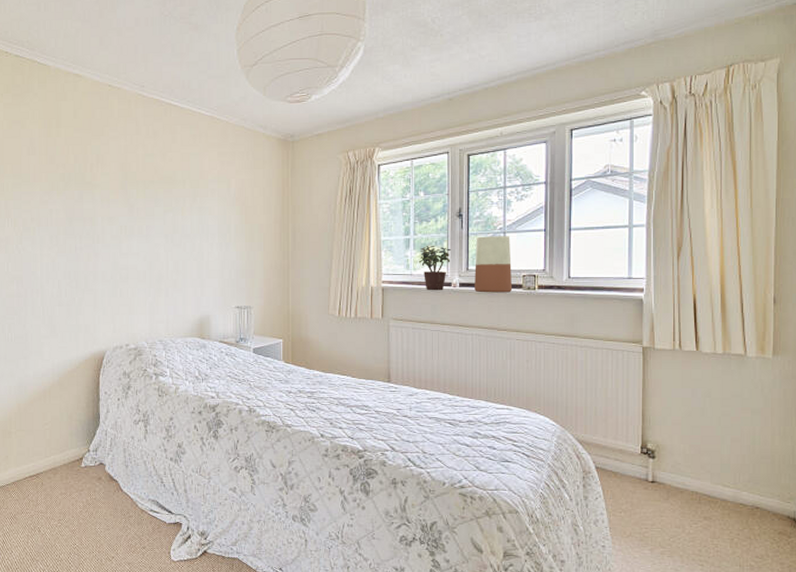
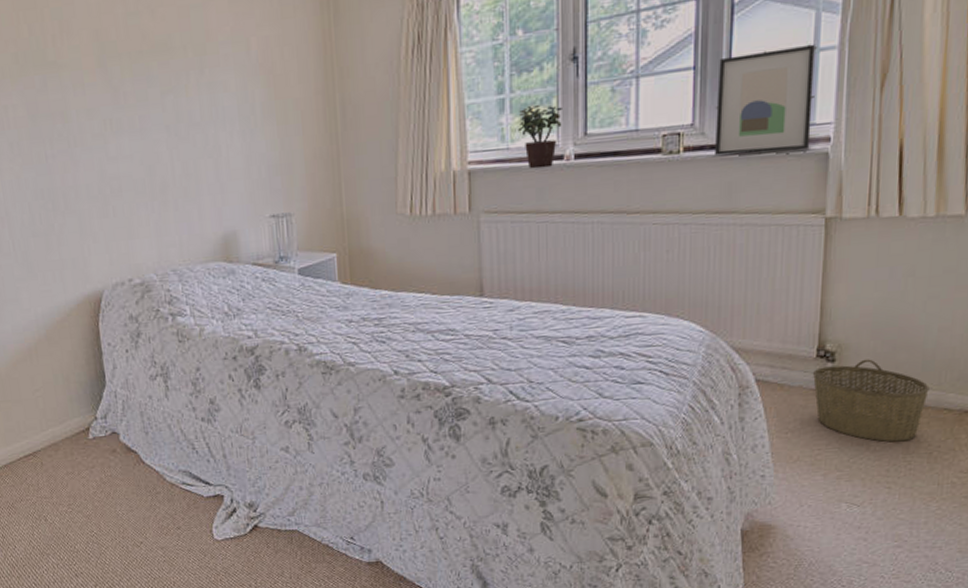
vase: present [474,236,513,293] -> none [595,81,648,165]
picture frame: none [560,222,632,296] -> present [715,44,818,156]
basket: none [639,458,728,528] -> present [813,359,930,443]

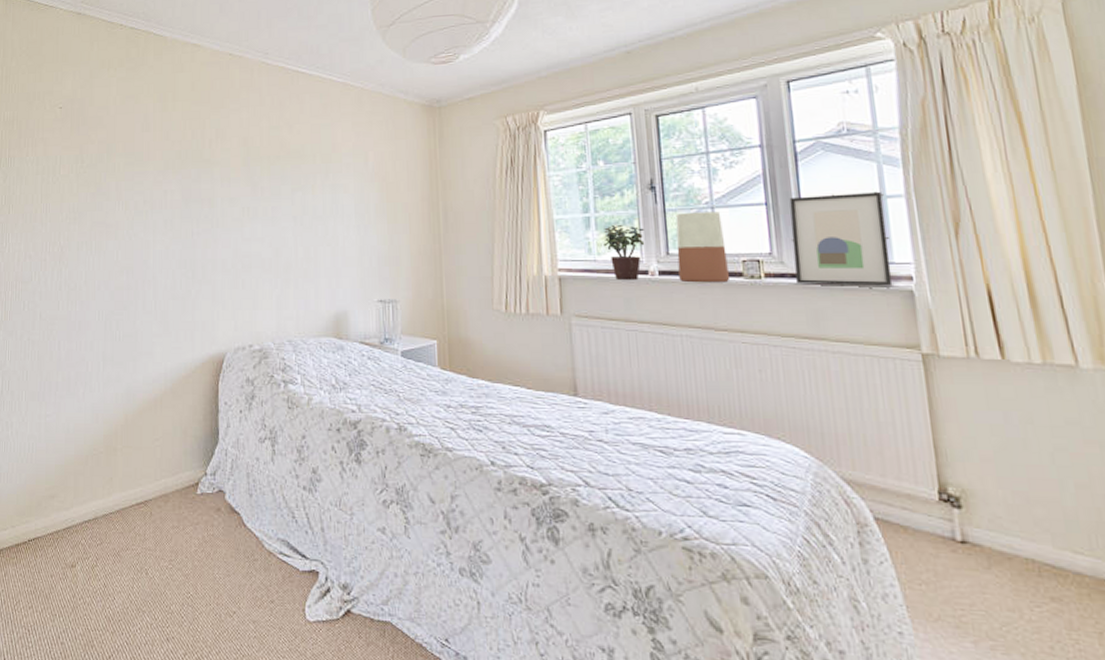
vase: none [595,81,648,165] -> present [675,212,731,283]
basket: present [813,359,930,443] -> none [939,509,1081,614]

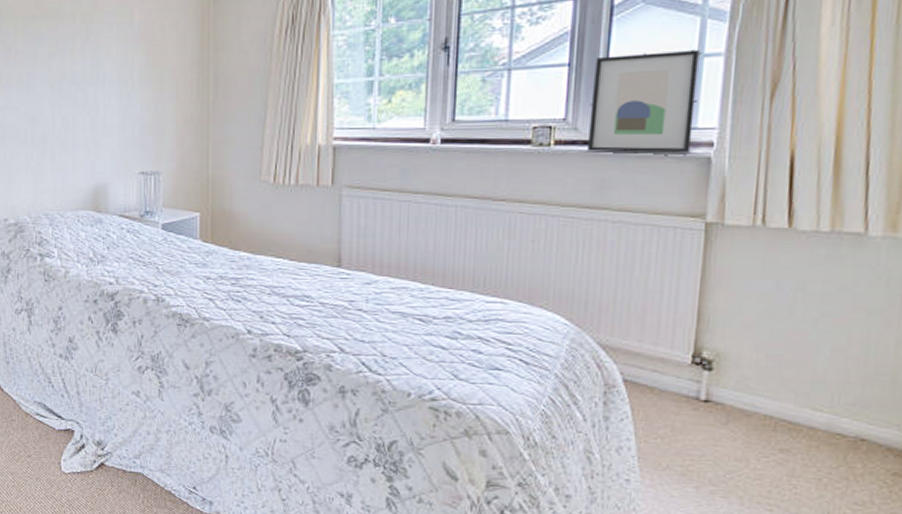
potted plant: present [604,224,645,281] -> none [385,89,432,150]
vase: present [675,212,731,283] -> none [462,74,518,151]

